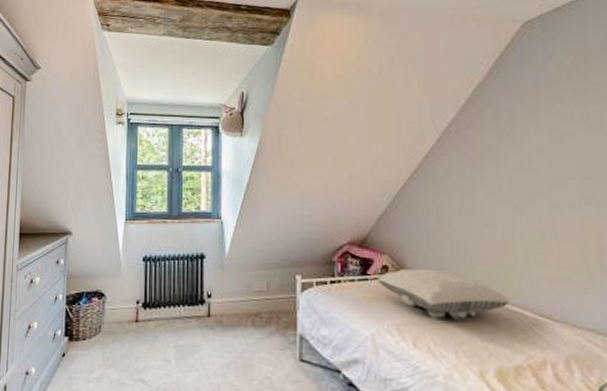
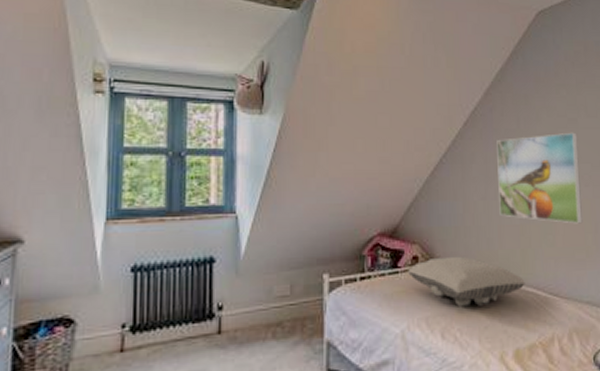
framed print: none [474,146,583,245] -> present [496,132,583,224]

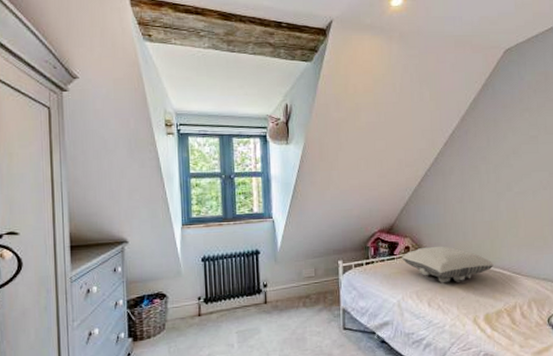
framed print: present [496,132,583,224] -> none [471,147,541,219]

